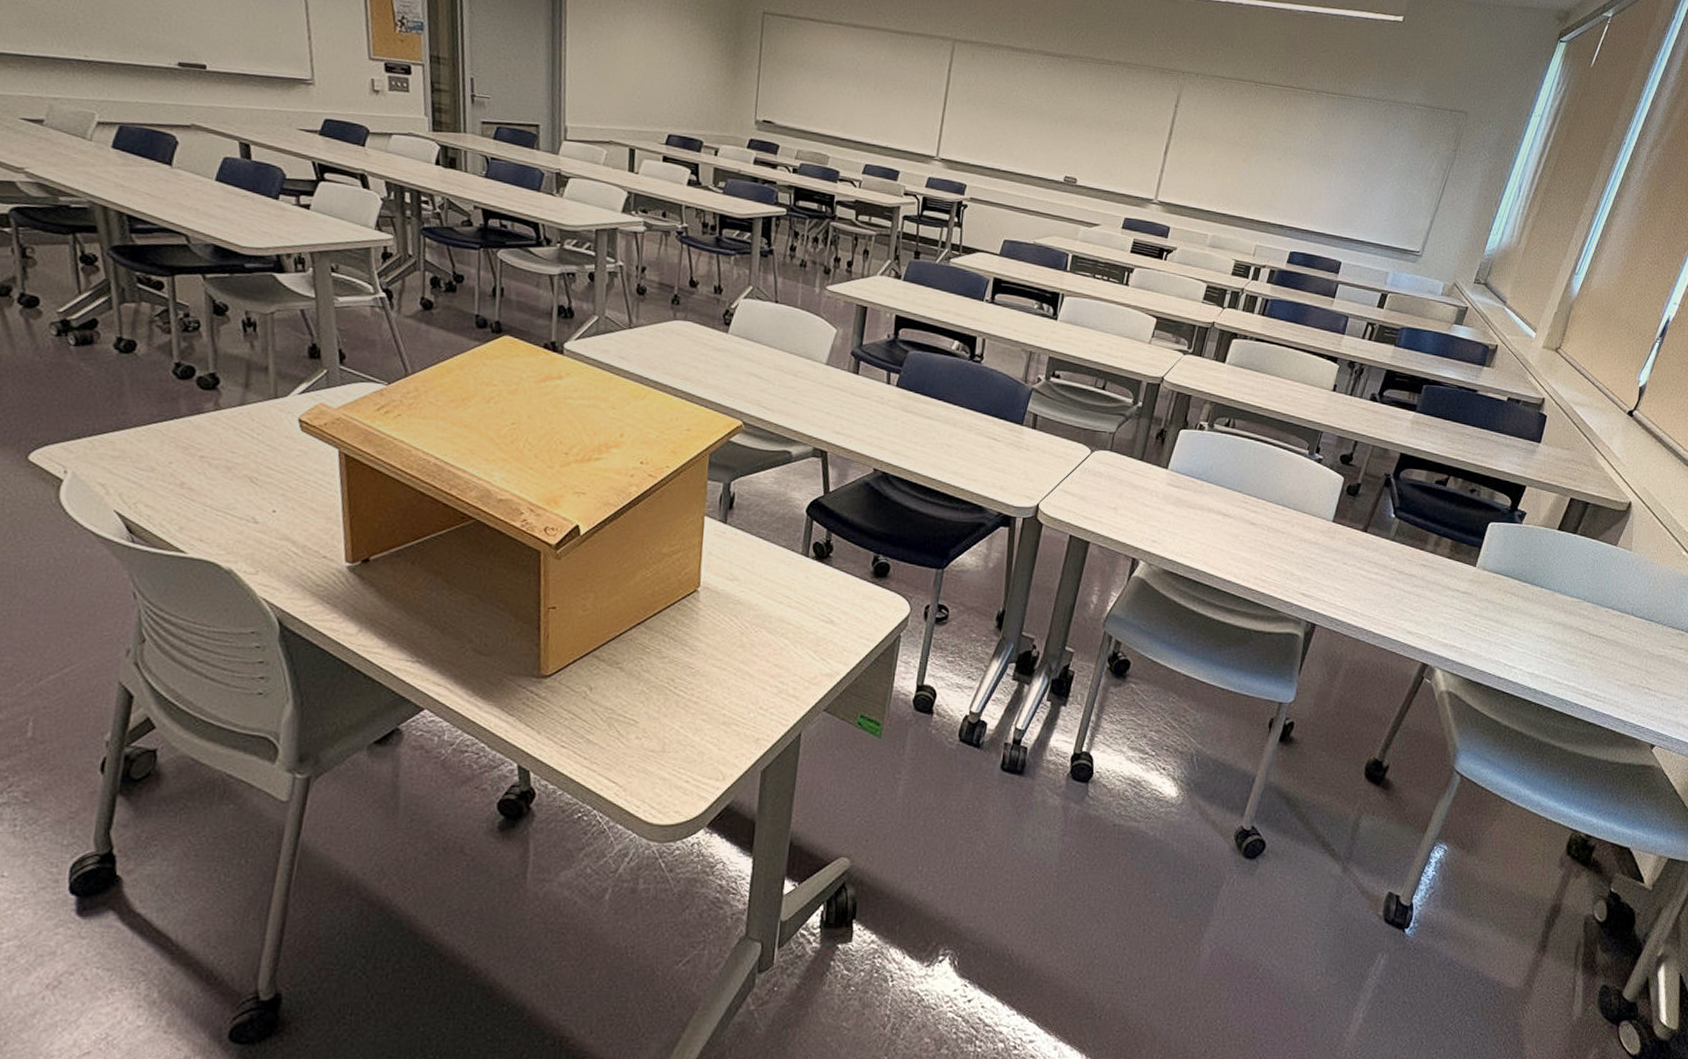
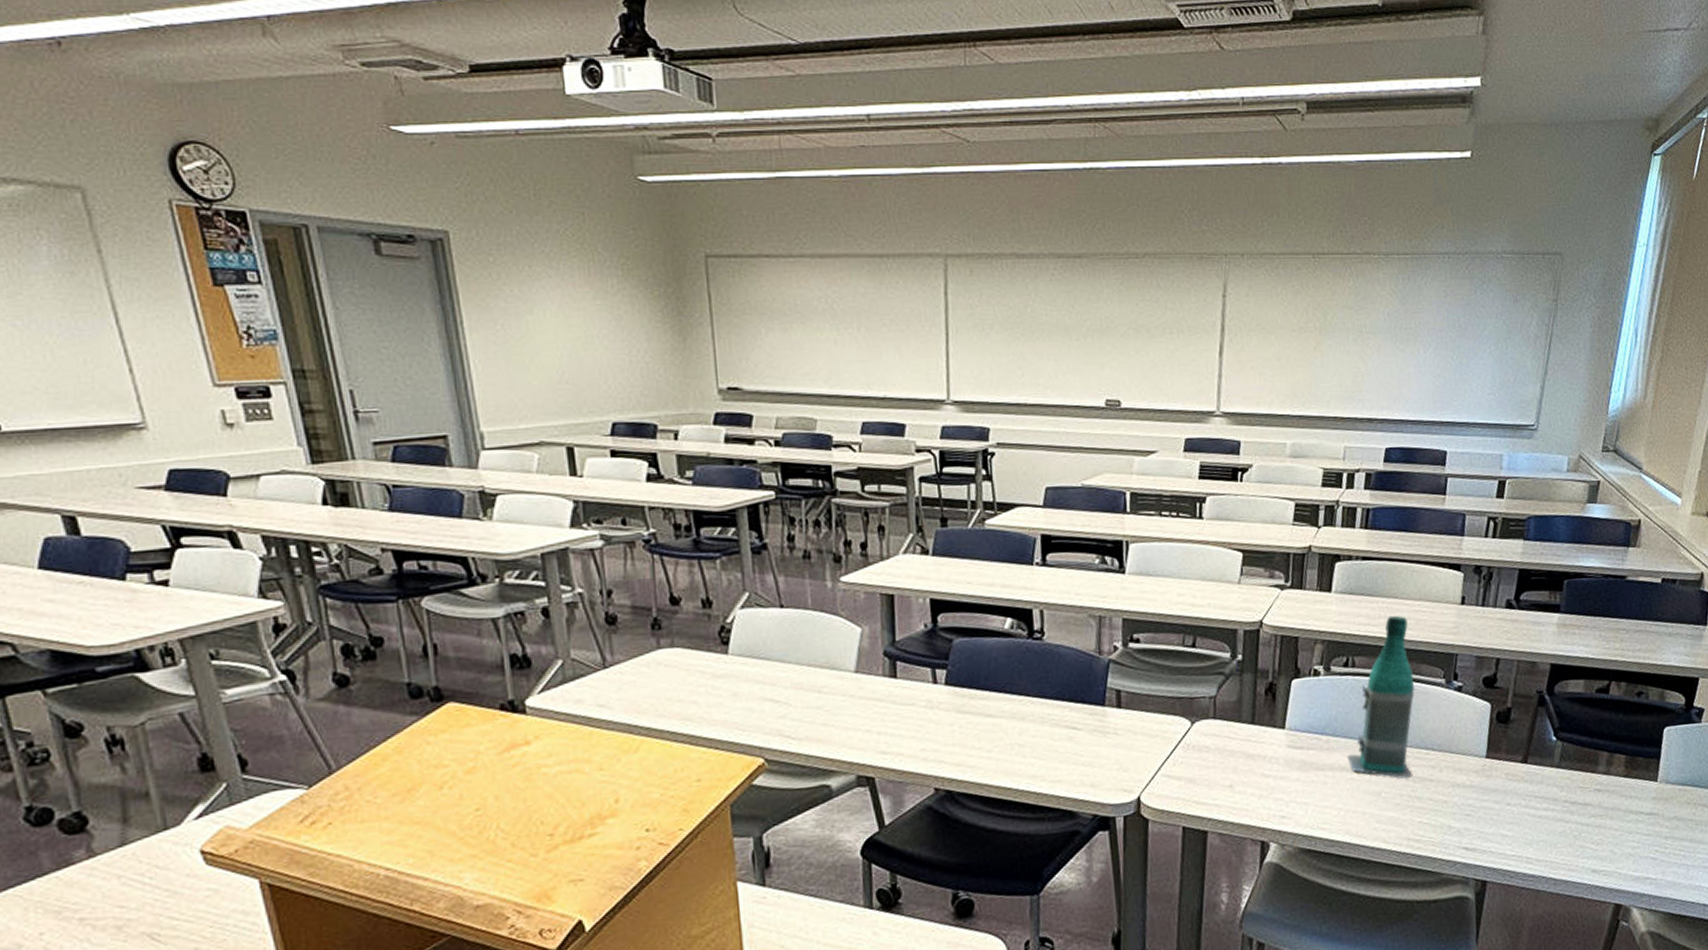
bottle: none [1216,391,1285,527] -> present [1348,616,1415,778]

